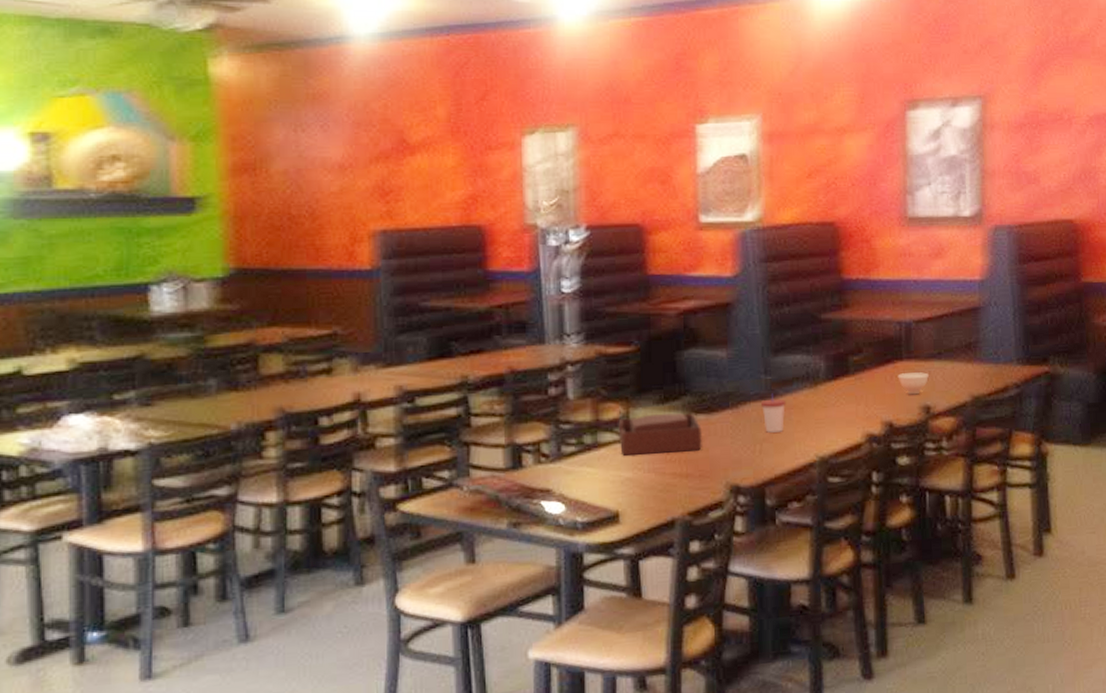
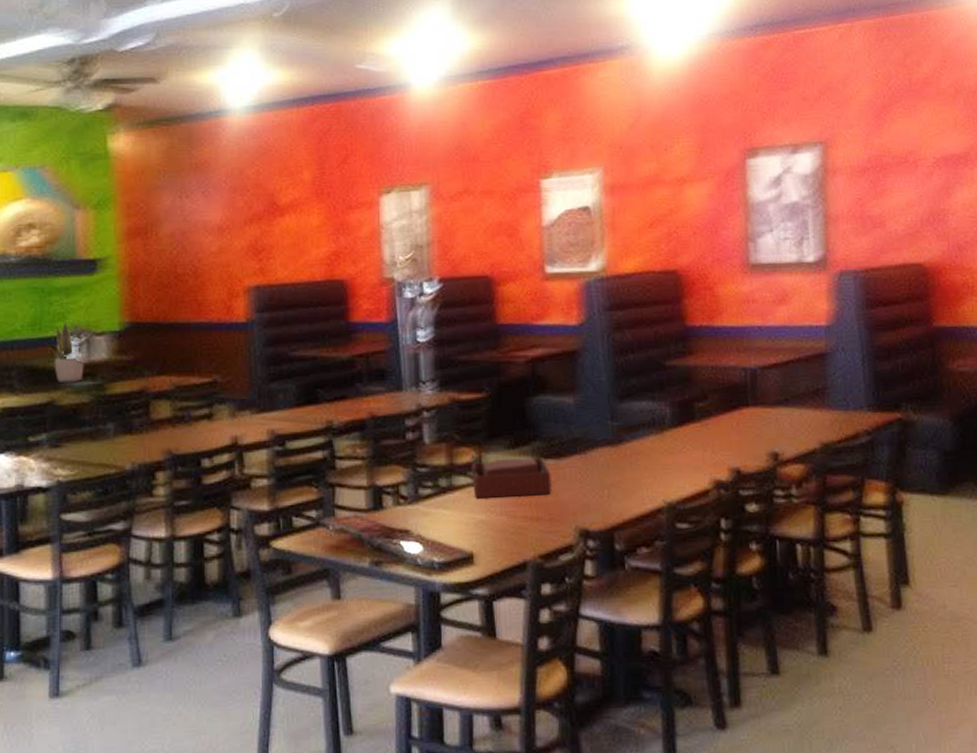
potted plant: none [132,265,190,335] -> present [44,320,92,384]
cup: present [760,393,787,433] -> none [607,439,633,478]
bowl: present [897,372,929,395] -> none [744,419,776,442]

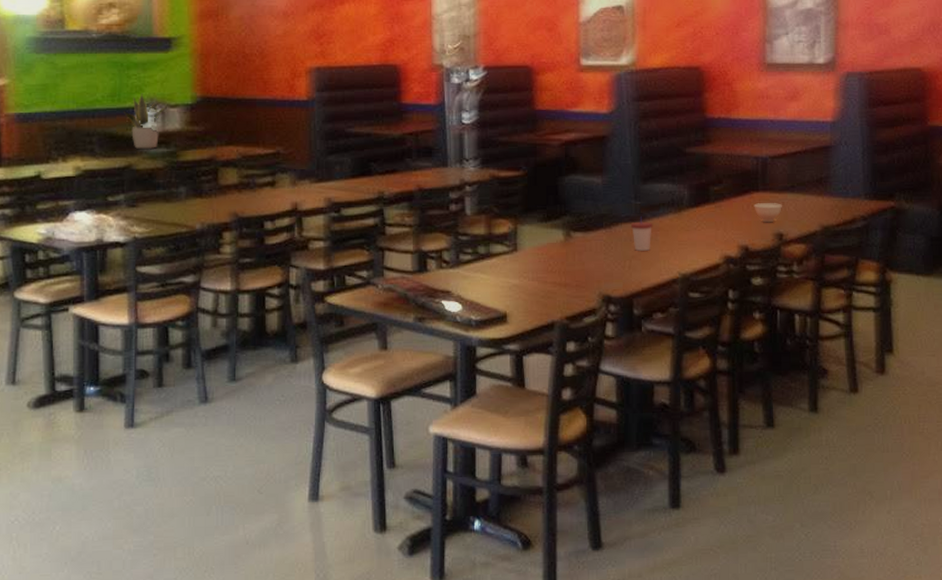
napkin holder: present [471,457,552,500] -> none [508,230,579,266]
cup: none [607,439,633,478] -> present [630,217,654,251]
bowl: none [744,419,776,442] -> present [754,203,782,223]

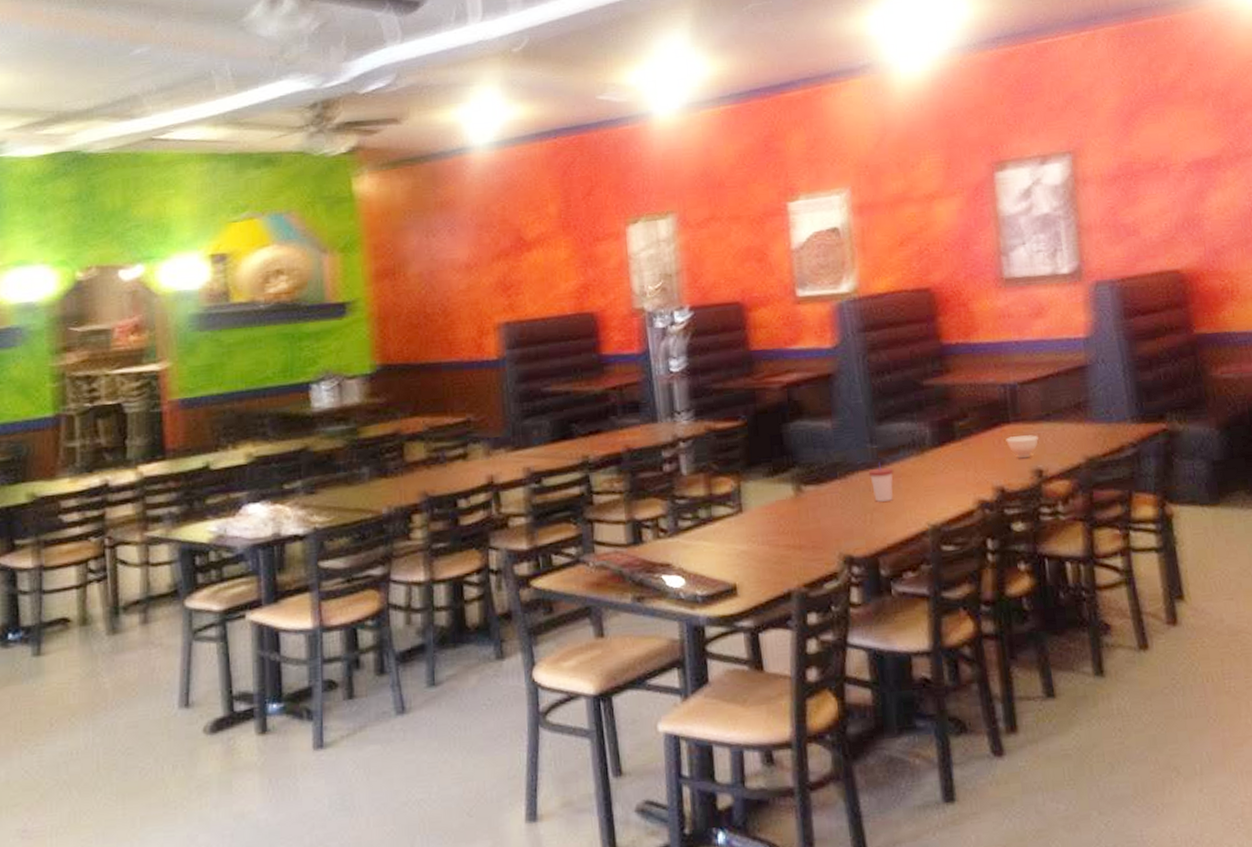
potted plant: present [123,93,167,150] -> none [296,365,344,429]

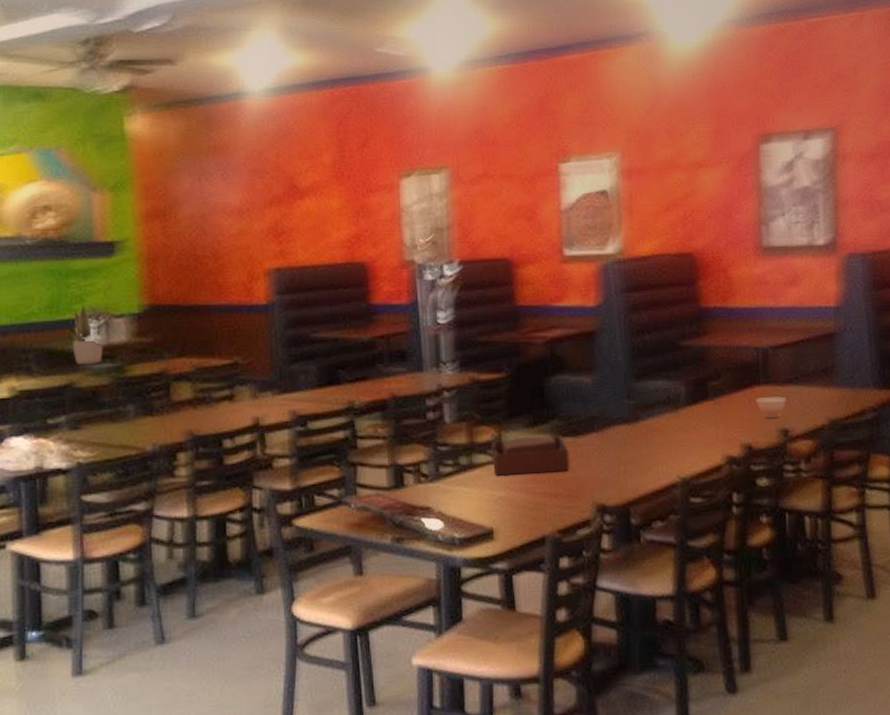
potted plant: none [296,365,344,429] -> present [62,303,111,366]
napkin holder: none [730,484,813,530] -> present [491,435,570,477]
cup: present [868,462,894,502] -> none [624,417,649,455]

